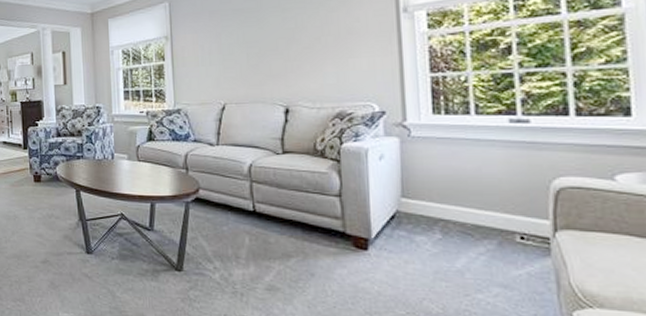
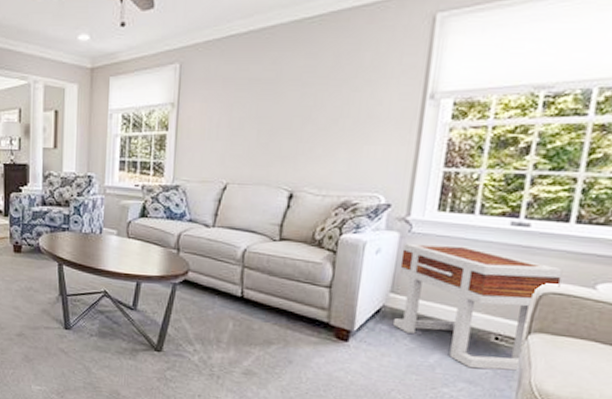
side table: none [405,146,576,272] -> present [393,243,563,371]

